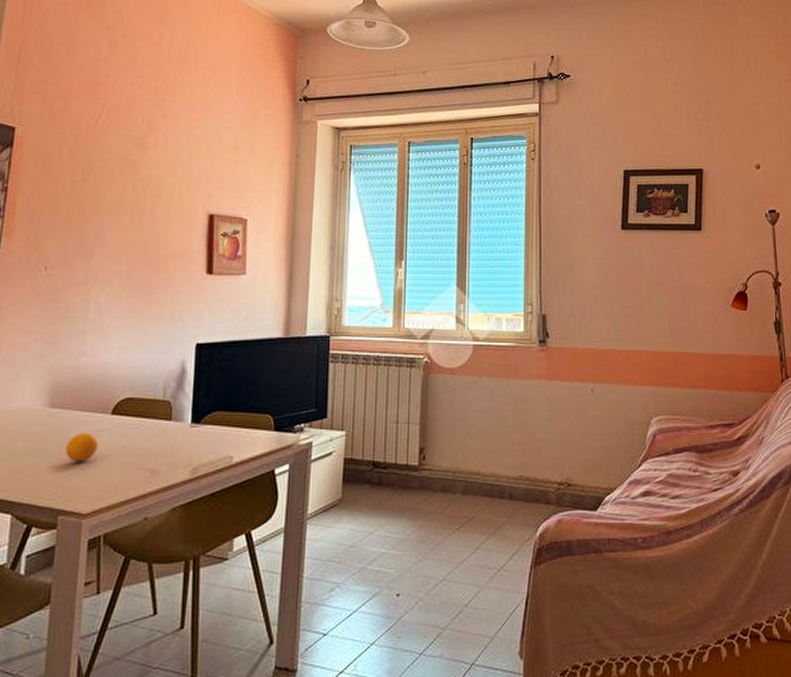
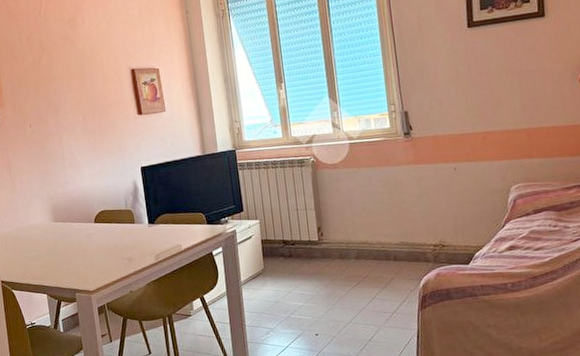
fruit: present [65,432,98,462] -> none [70,236,91,257]

